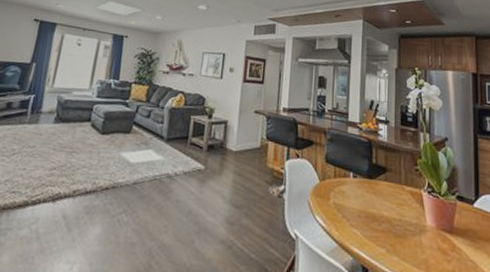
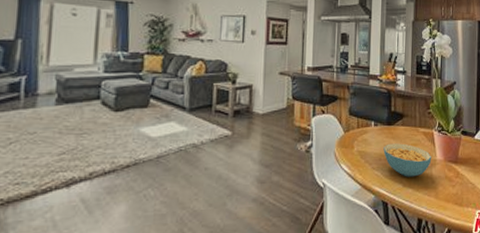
cereal bowl: none [363,199,421,243] -> present [383,143,432,177]

